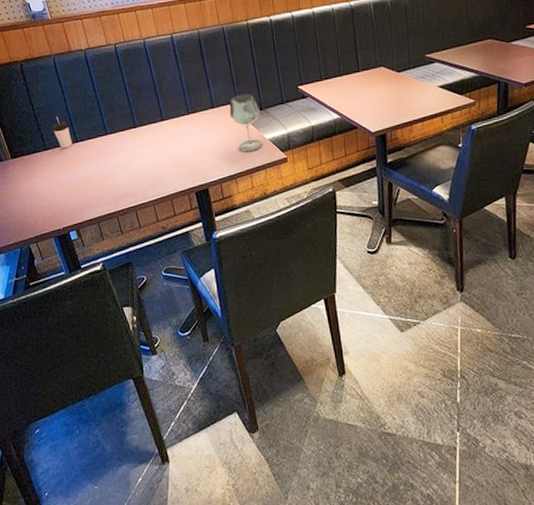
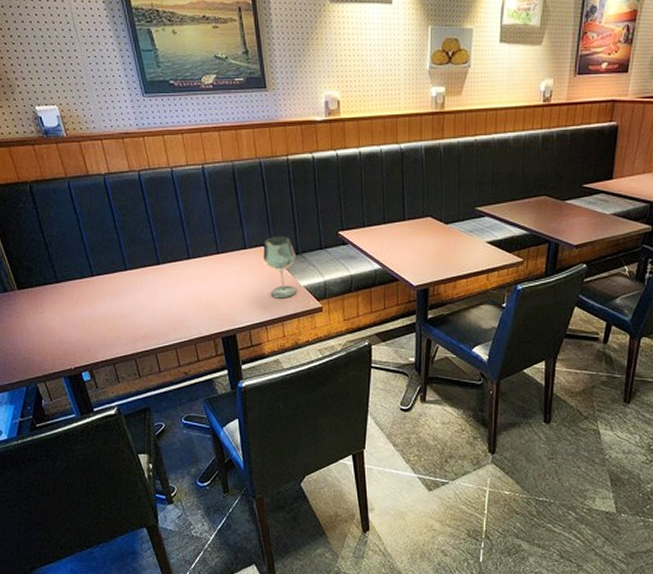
beverage cup: present [52,116,72,149] -> none [65,246,87,282]

